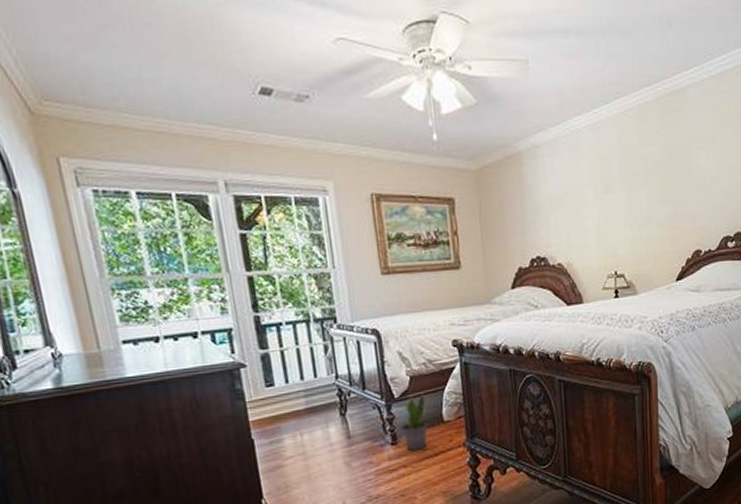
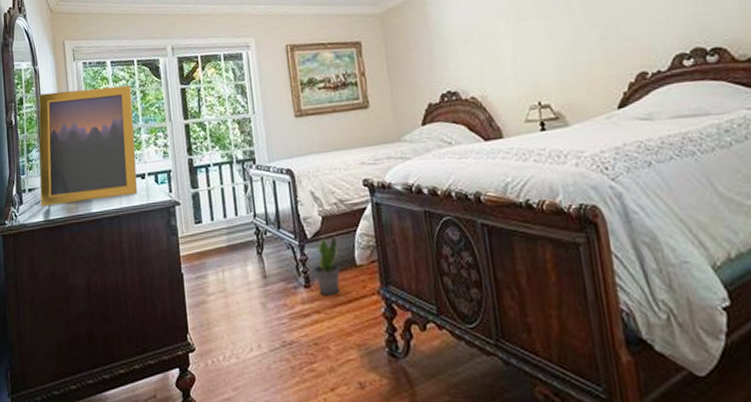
picture frame: none [24,224,189,372] -> present [38,85,138,207]

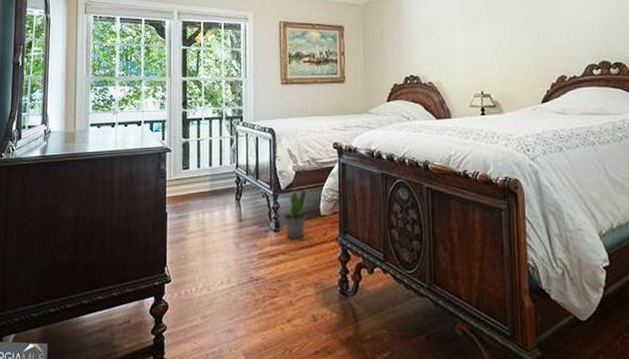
picture frame: present [38,85,138,207] -> none [38,40,137,144]

